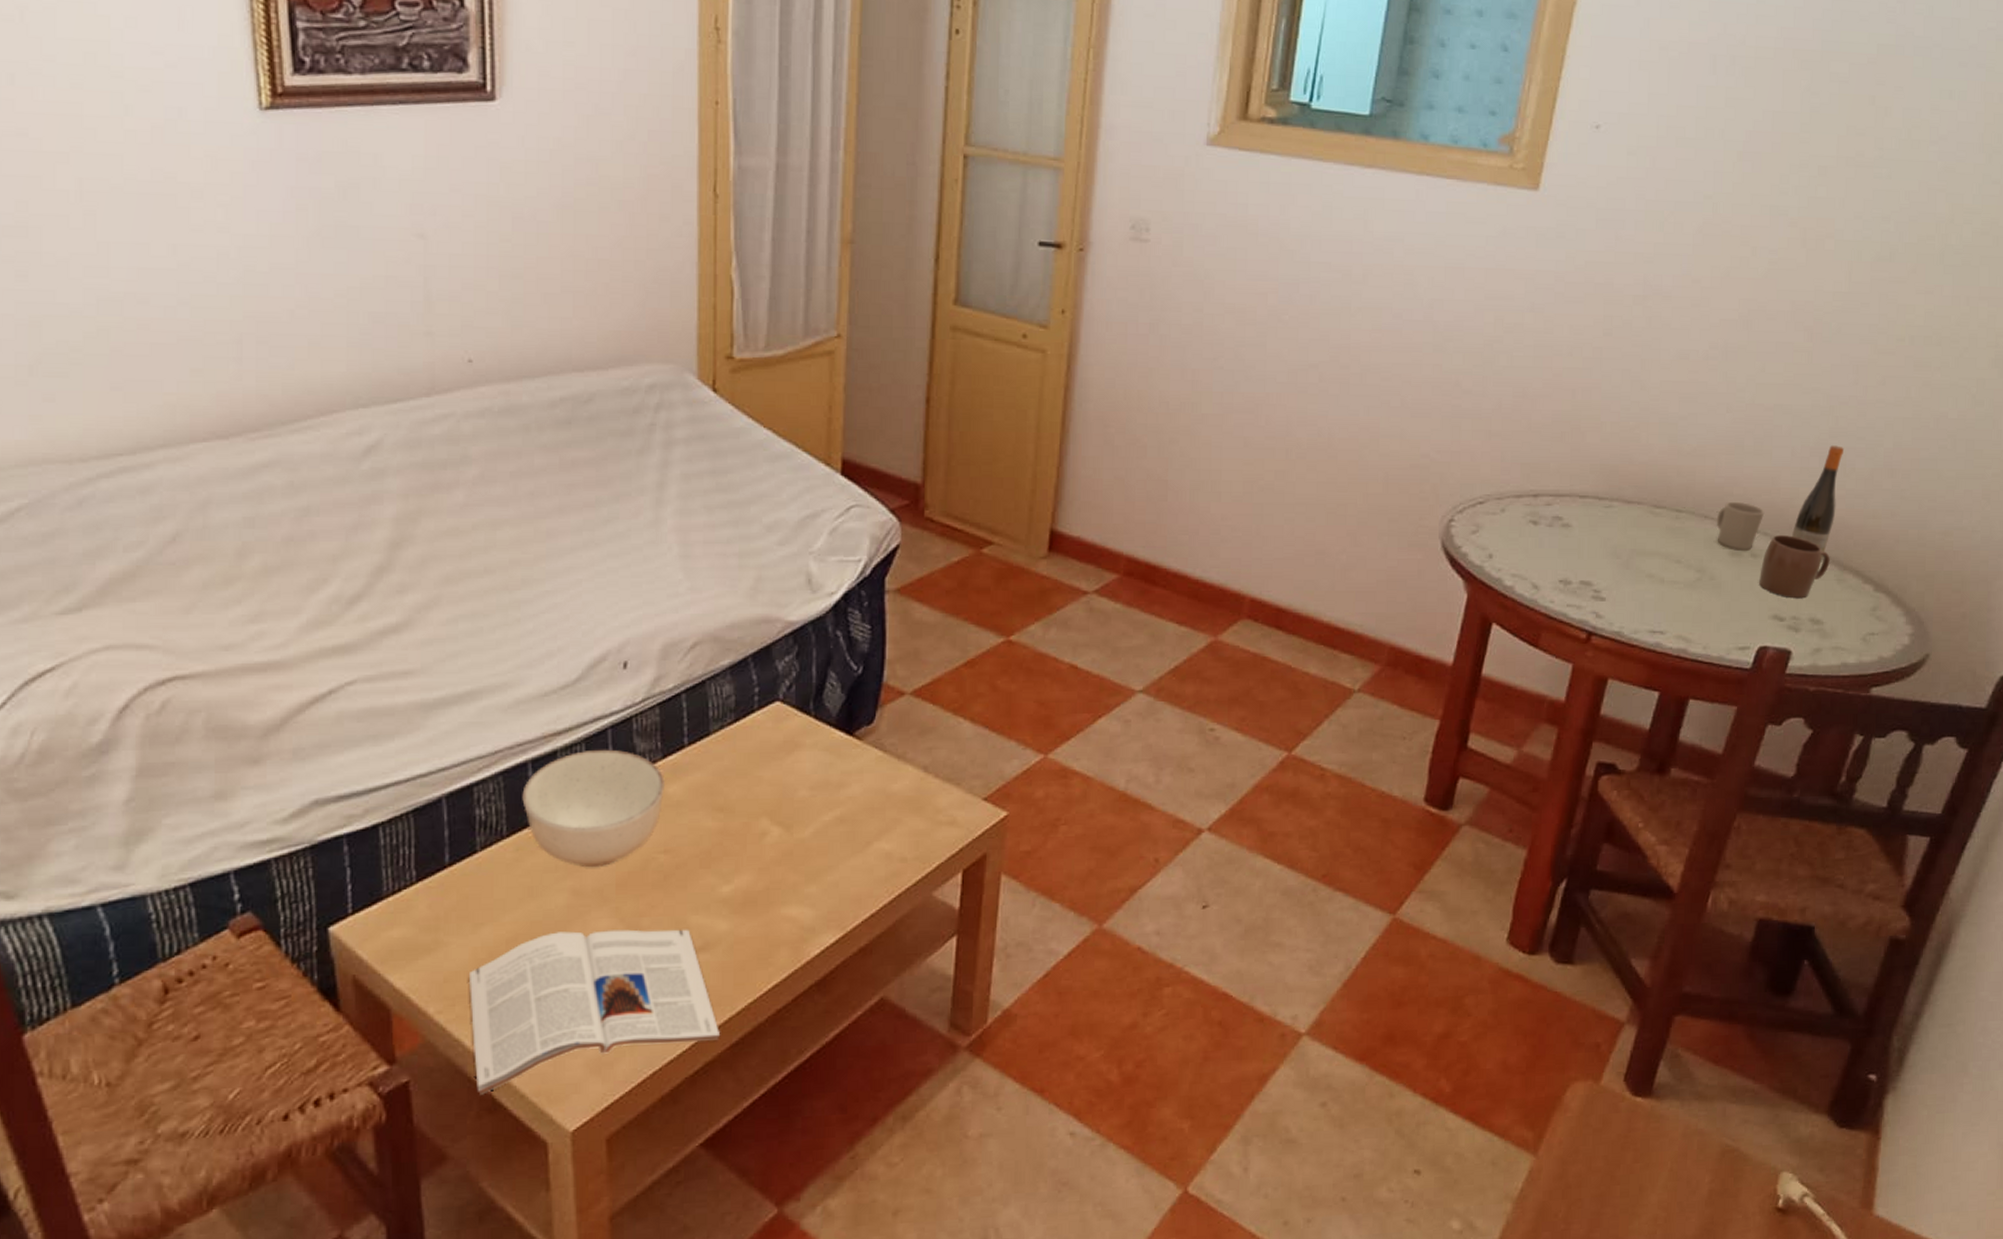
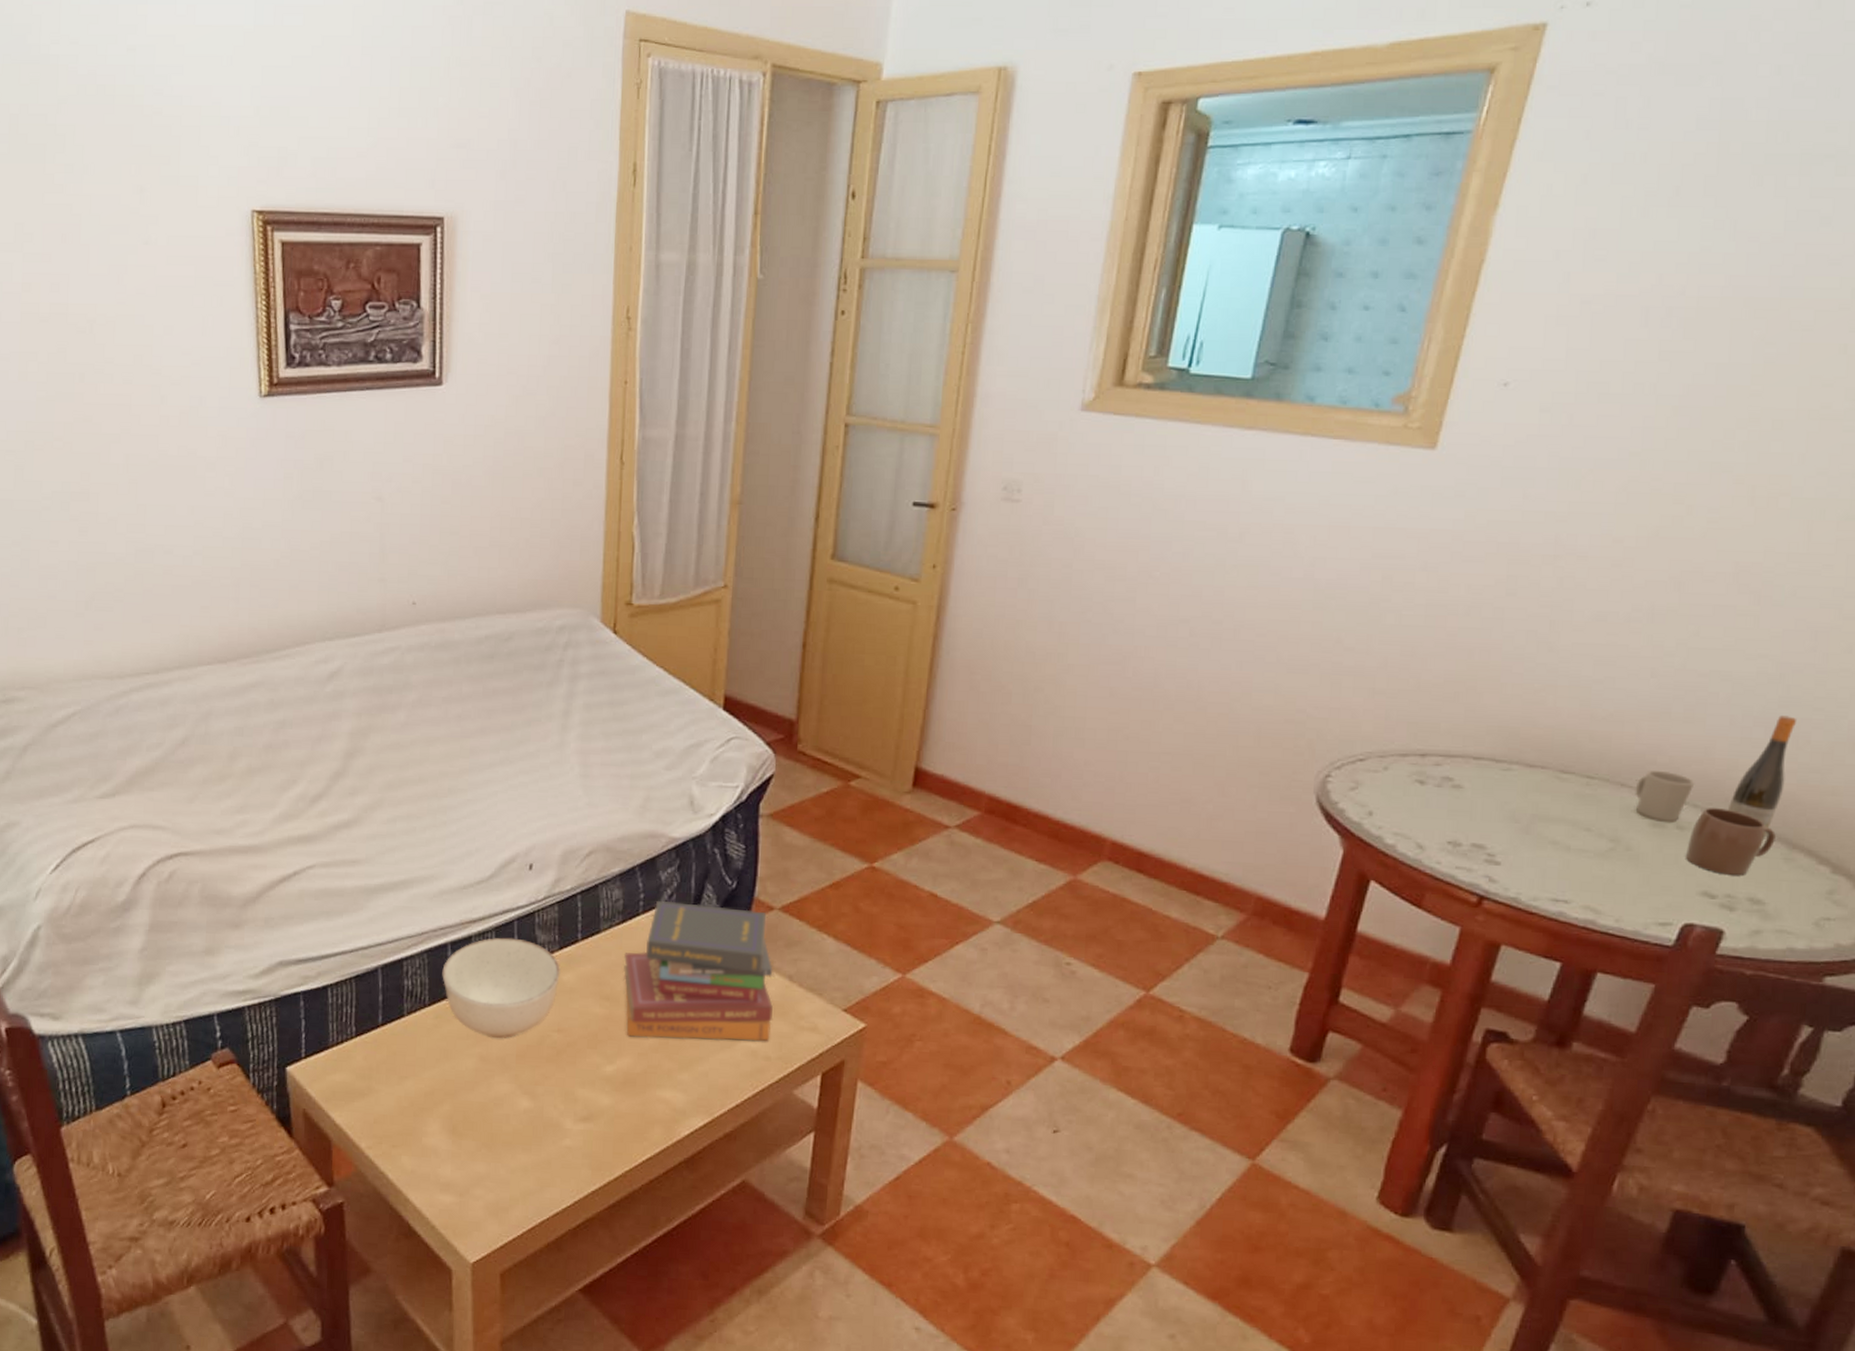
magazine: present [468,929,721,1095] -> none [393,1090,600,1222]
books: none [737,693,908,851] -> present [623,900,773,1041]

